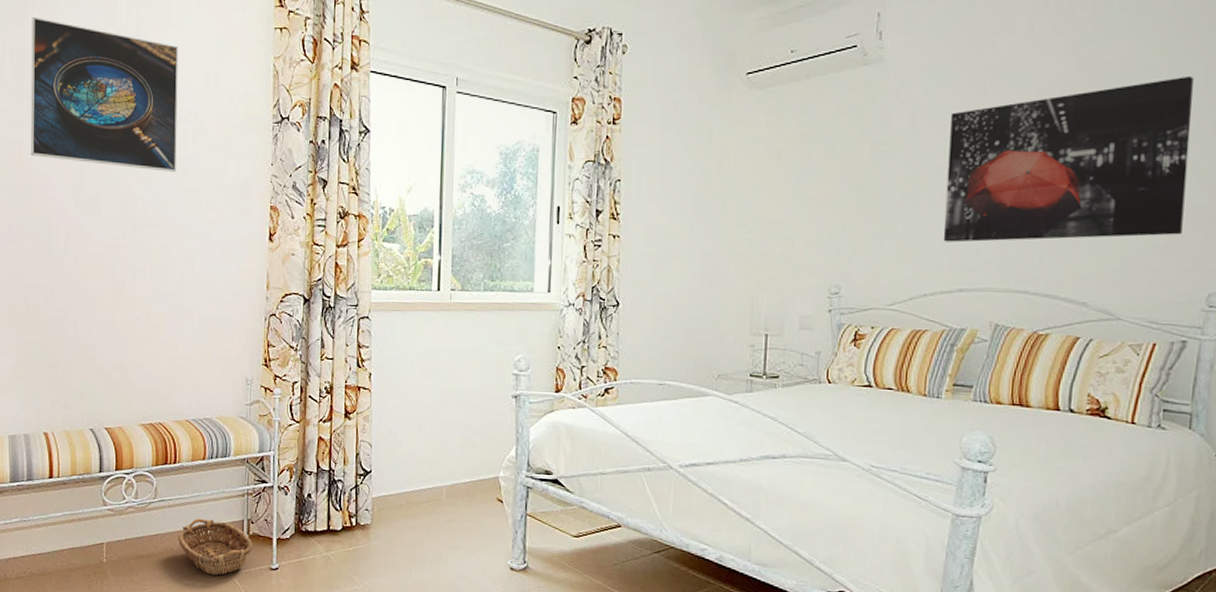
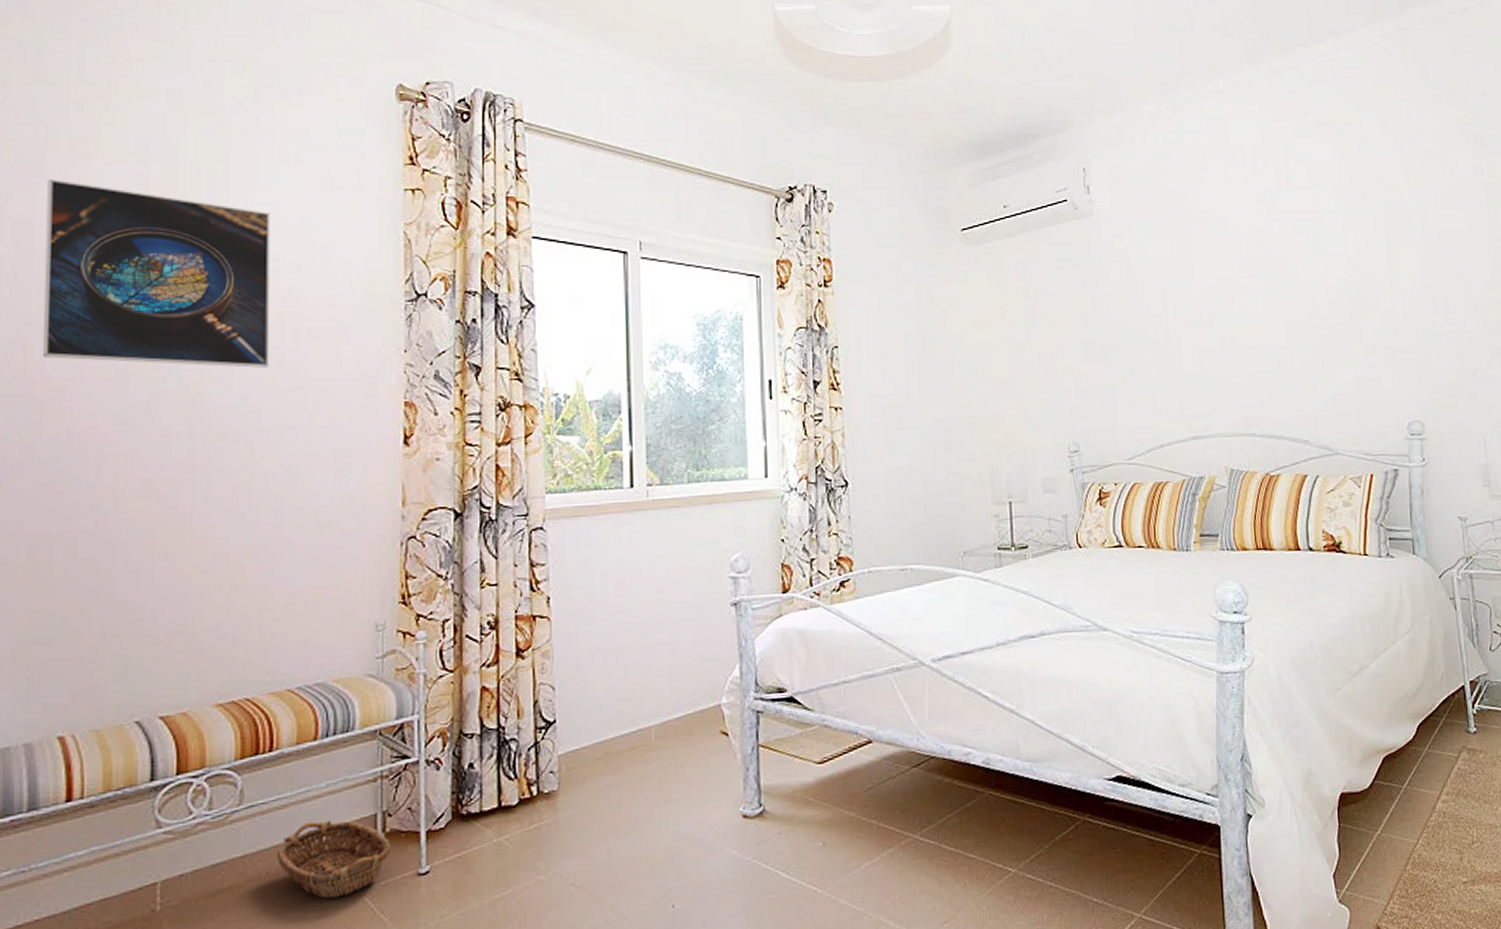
wall art: present [943,75,1194,243] -> none [1163,222,1378,390]

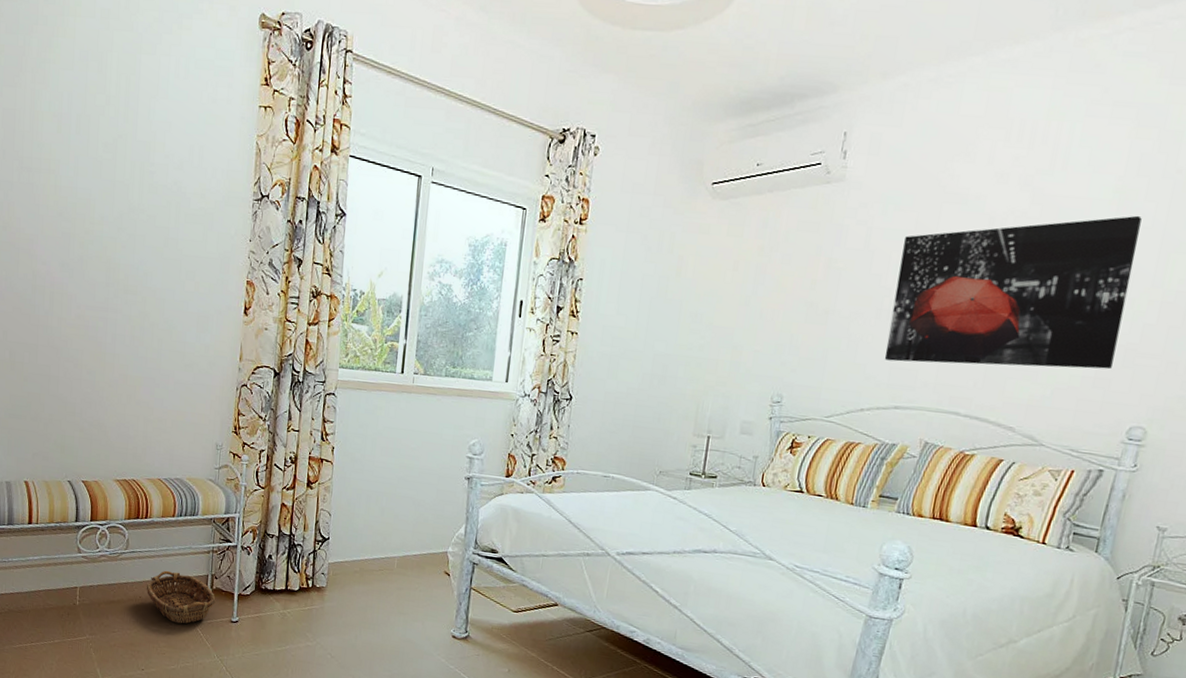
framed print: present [42,178,271,368] -> none [19,78,166,241]
wall art: none [1163,222,1378,390] -> present [884,215,1142,370]

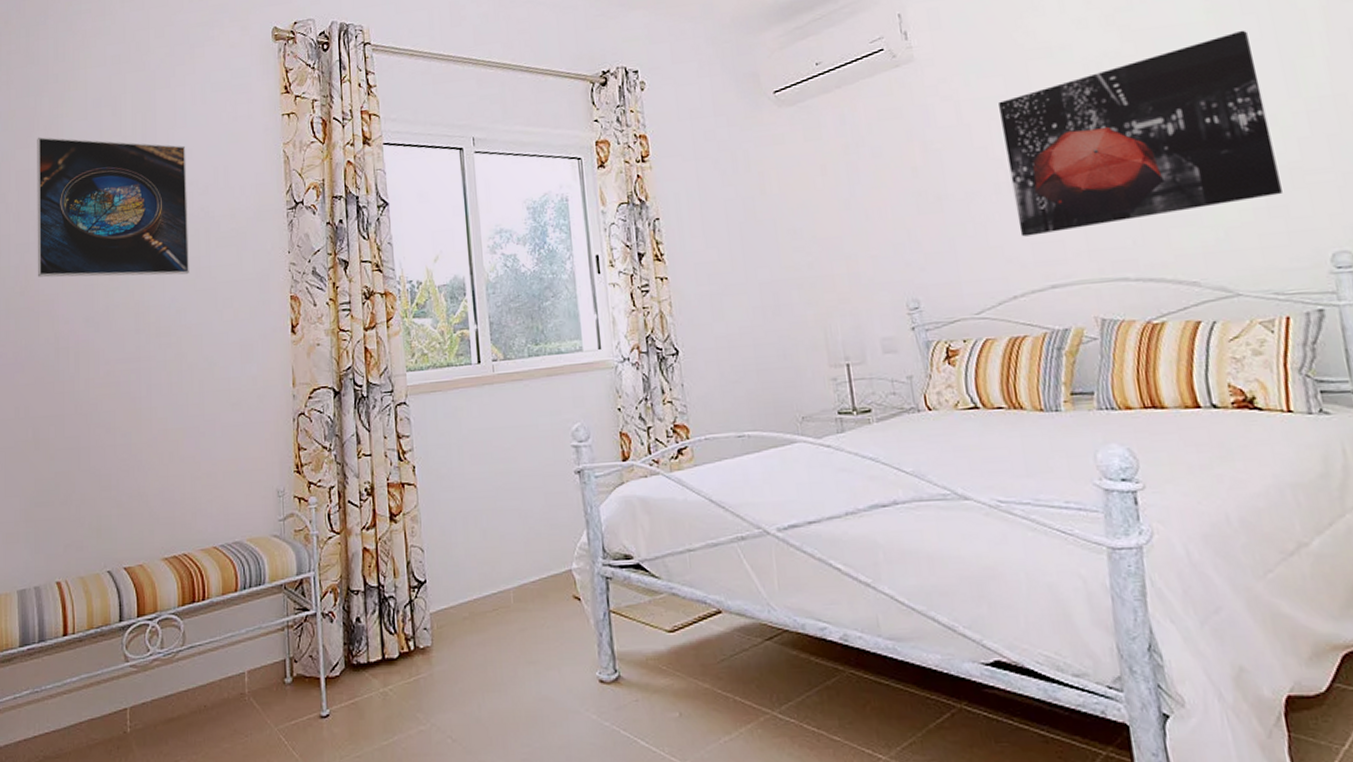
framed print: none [19,78,166,241] -> present [37,137,189,278]
basket: present [146,570,216,624] -> none [211,663,299,733]

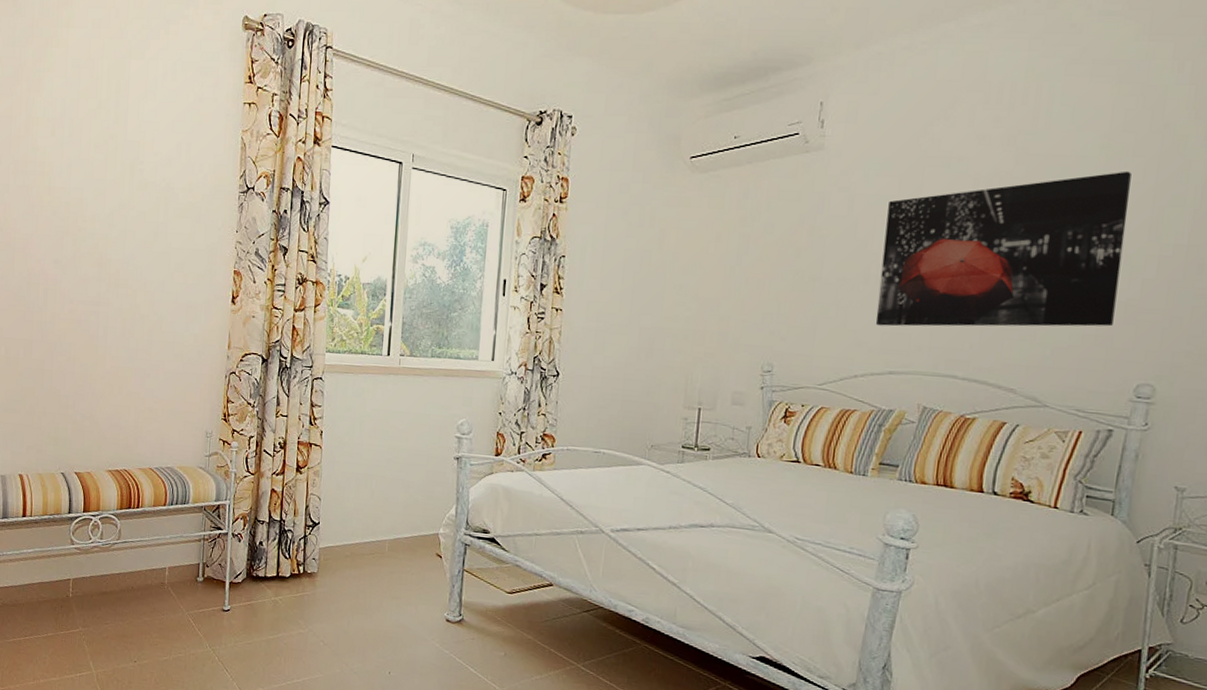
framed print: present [37,137,189,278] -> none [15,87,154,236]

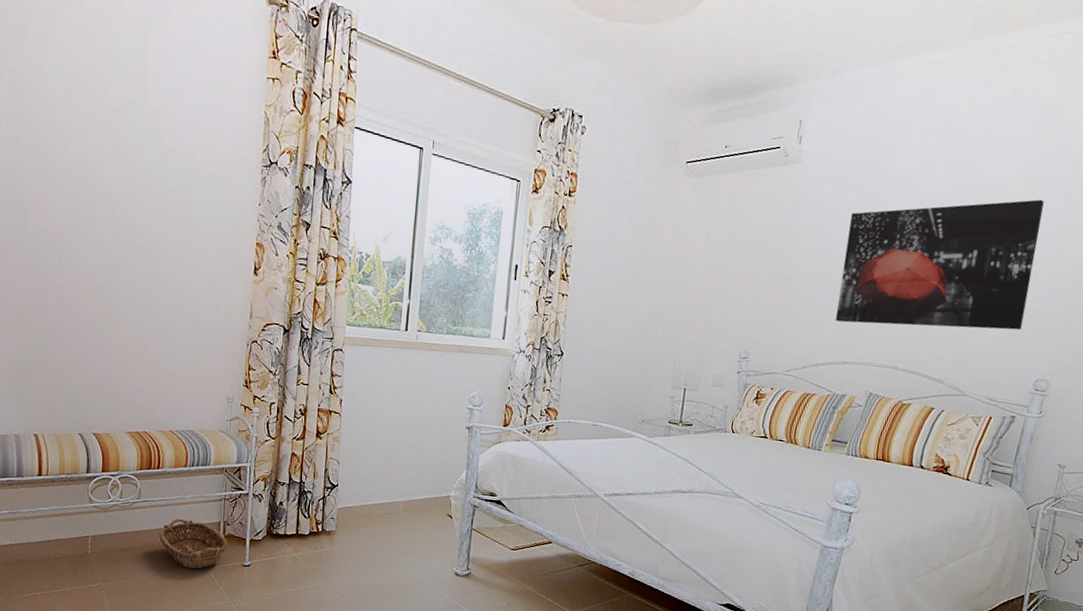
basket: none [138,559,207,614] -> present [158,518,228,569]

